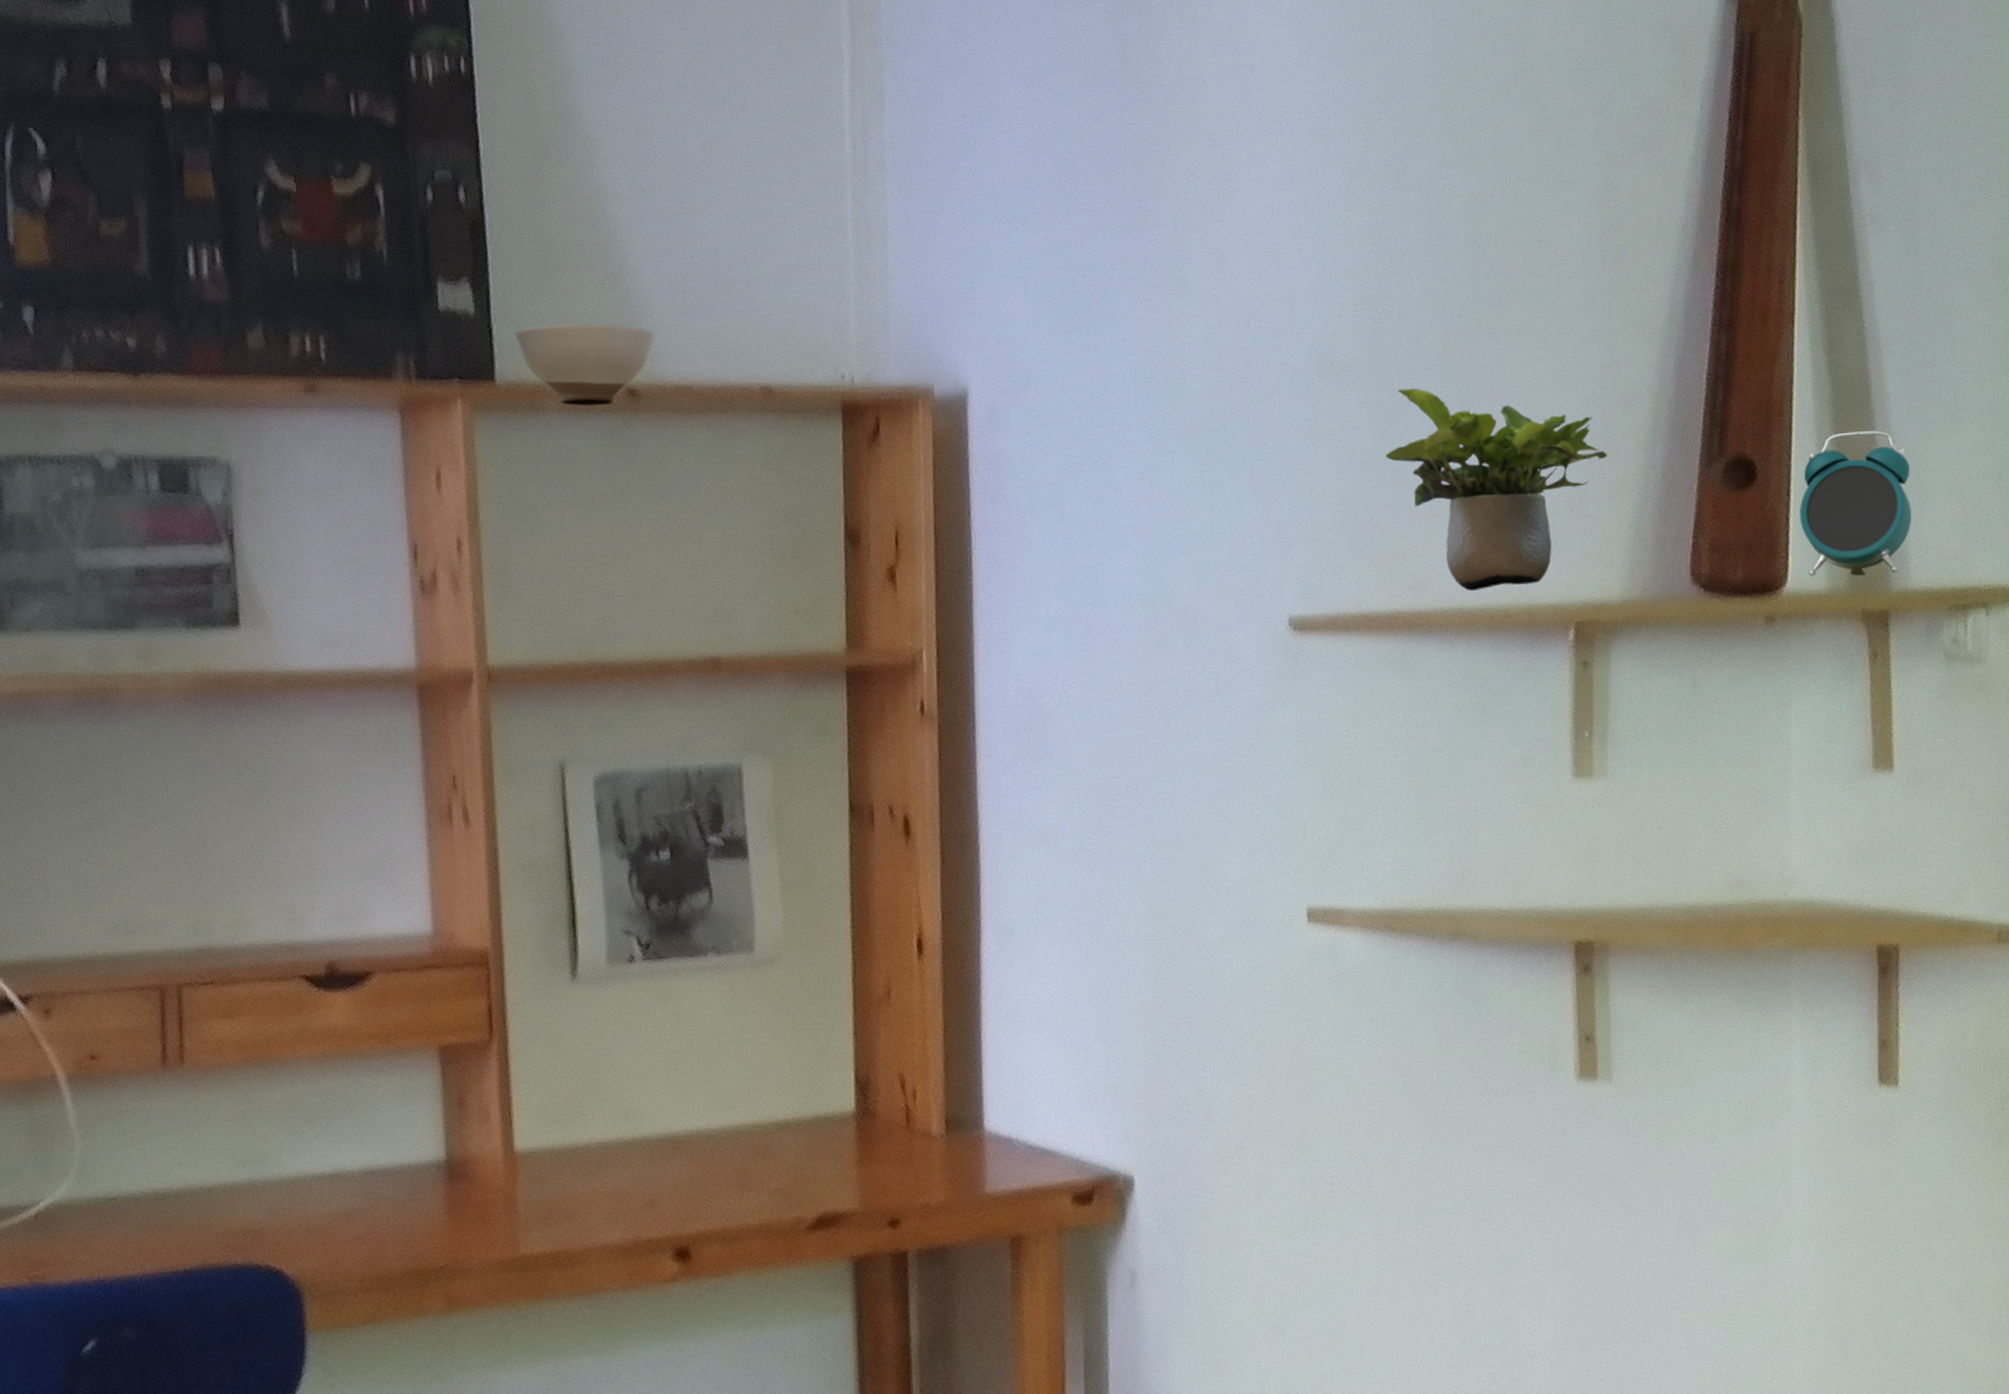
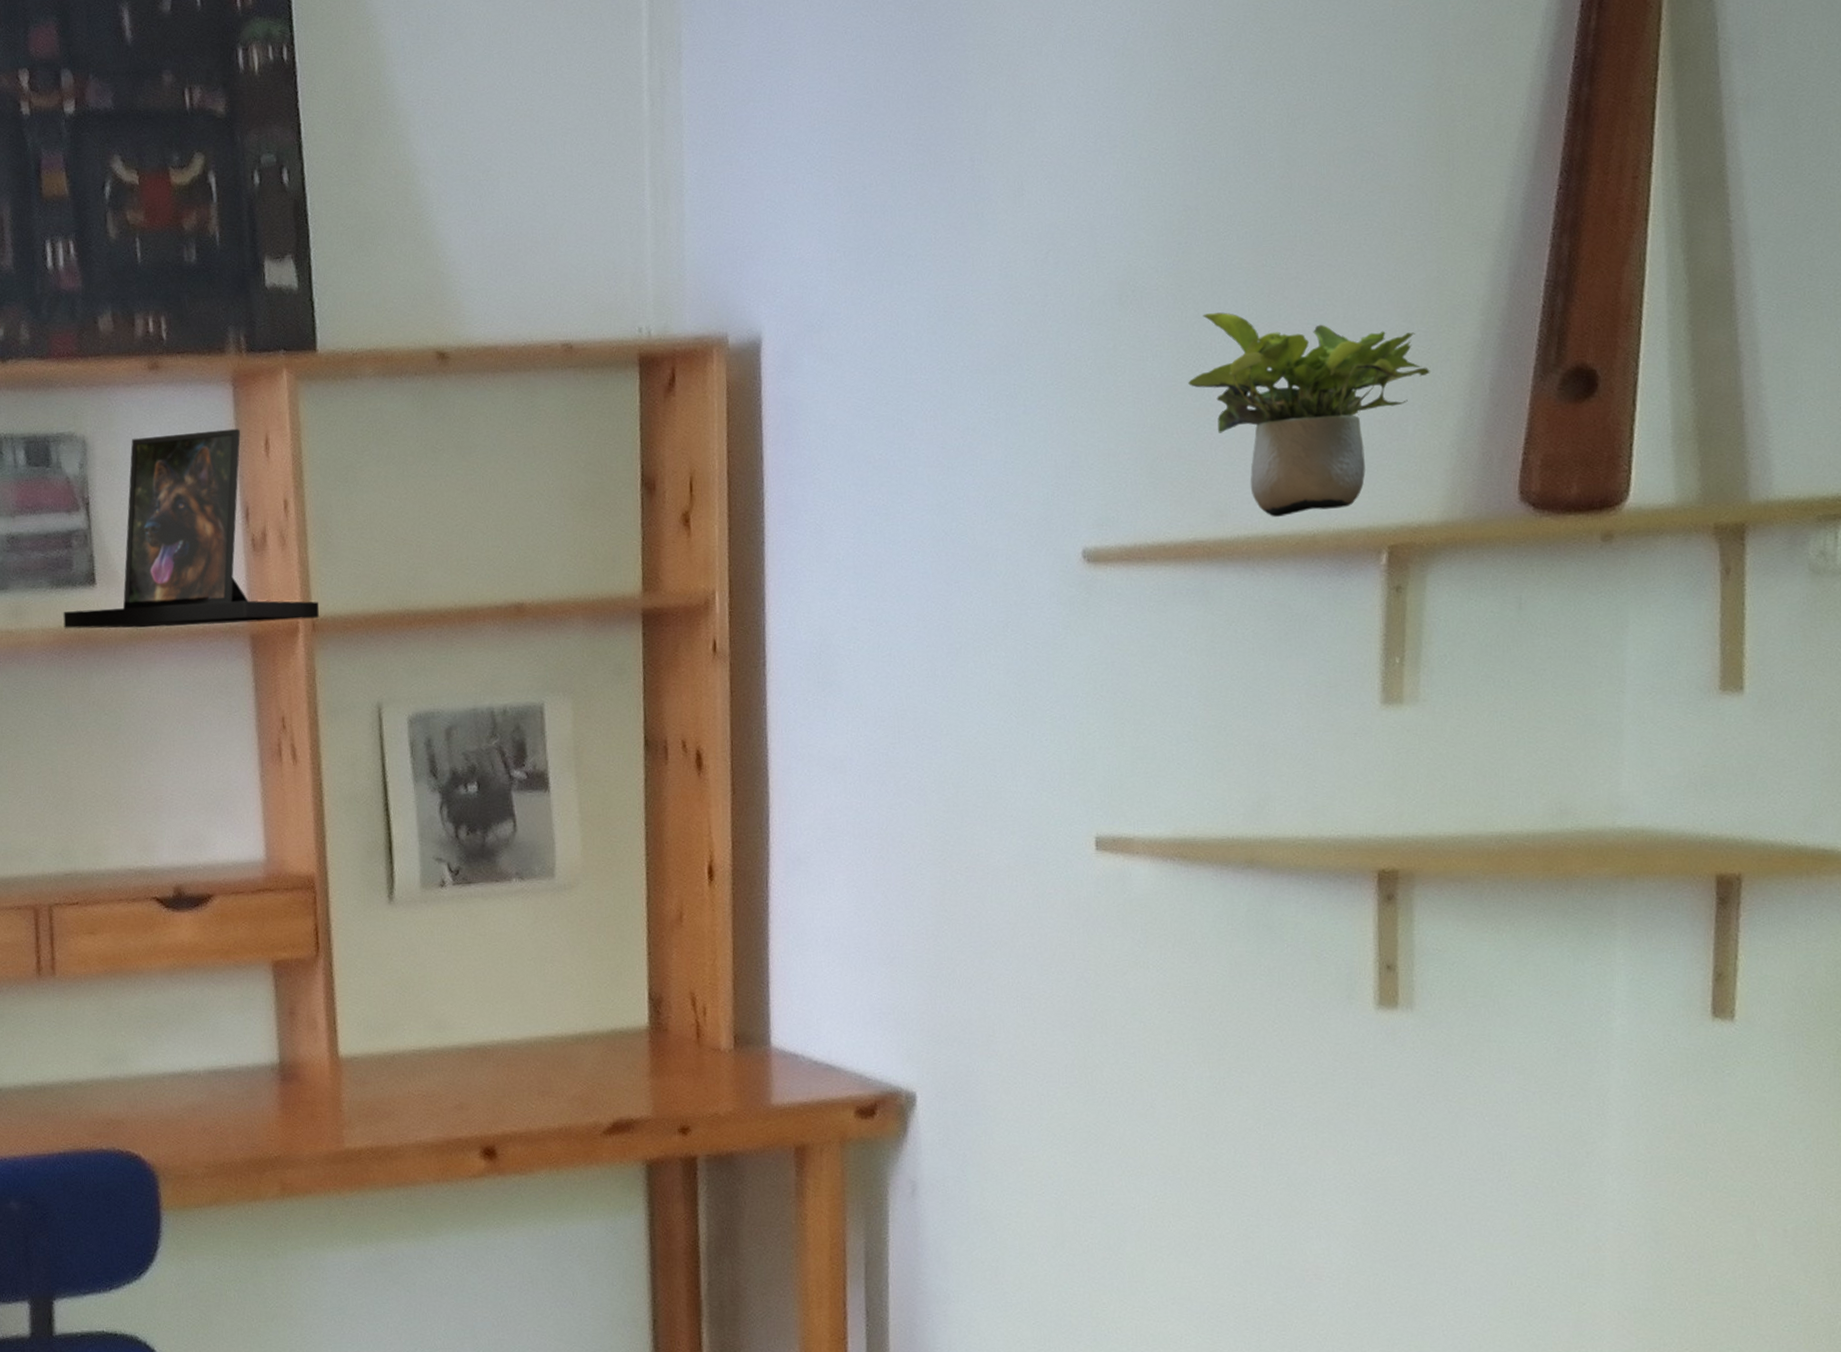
photo frame: none [200,460,495,675] -> present [63,428,319,629]
bowl: present [515,323,655,407] -> none [334,291,463,371]
alarm clock: present [1799,430,1912,577] -> none [1645,331,1778,491]

